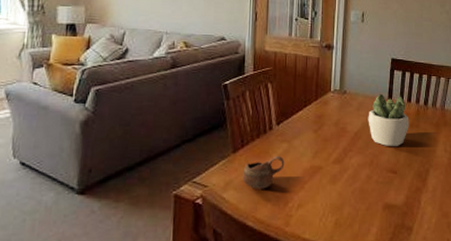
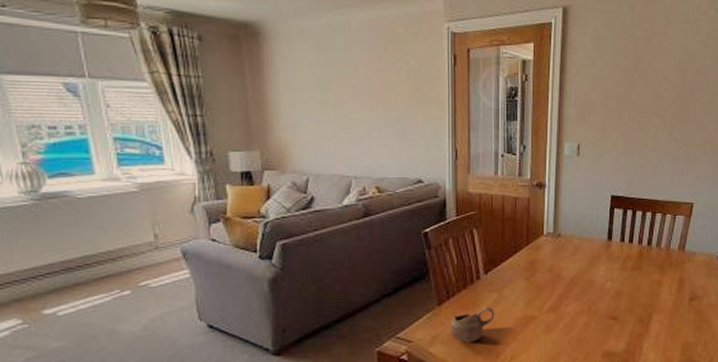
succulent plant: present [368,94,409,146] -> none [585,236,631,291]

